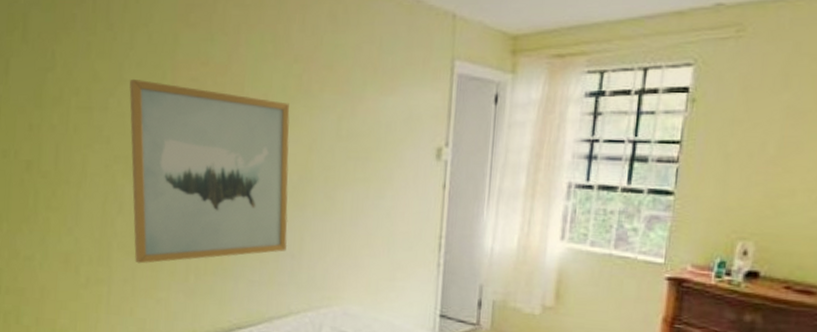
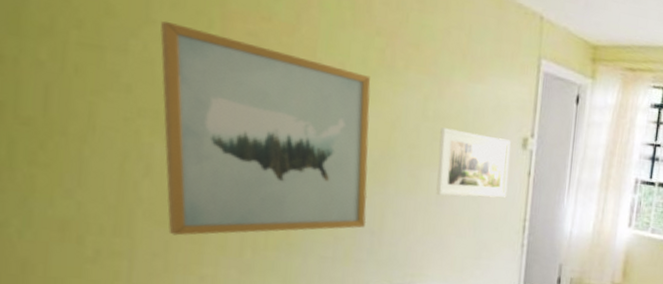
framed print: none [350,146,424,216] -> present [436,127,511,198]

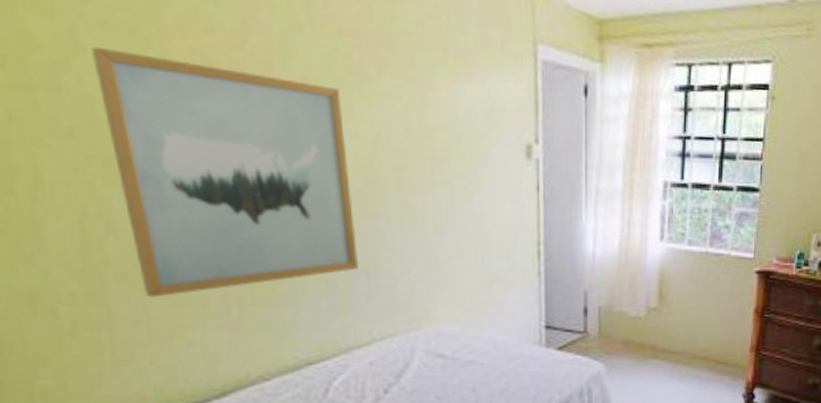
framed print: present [436,127,511,198] -> none [429,142,515,224]

